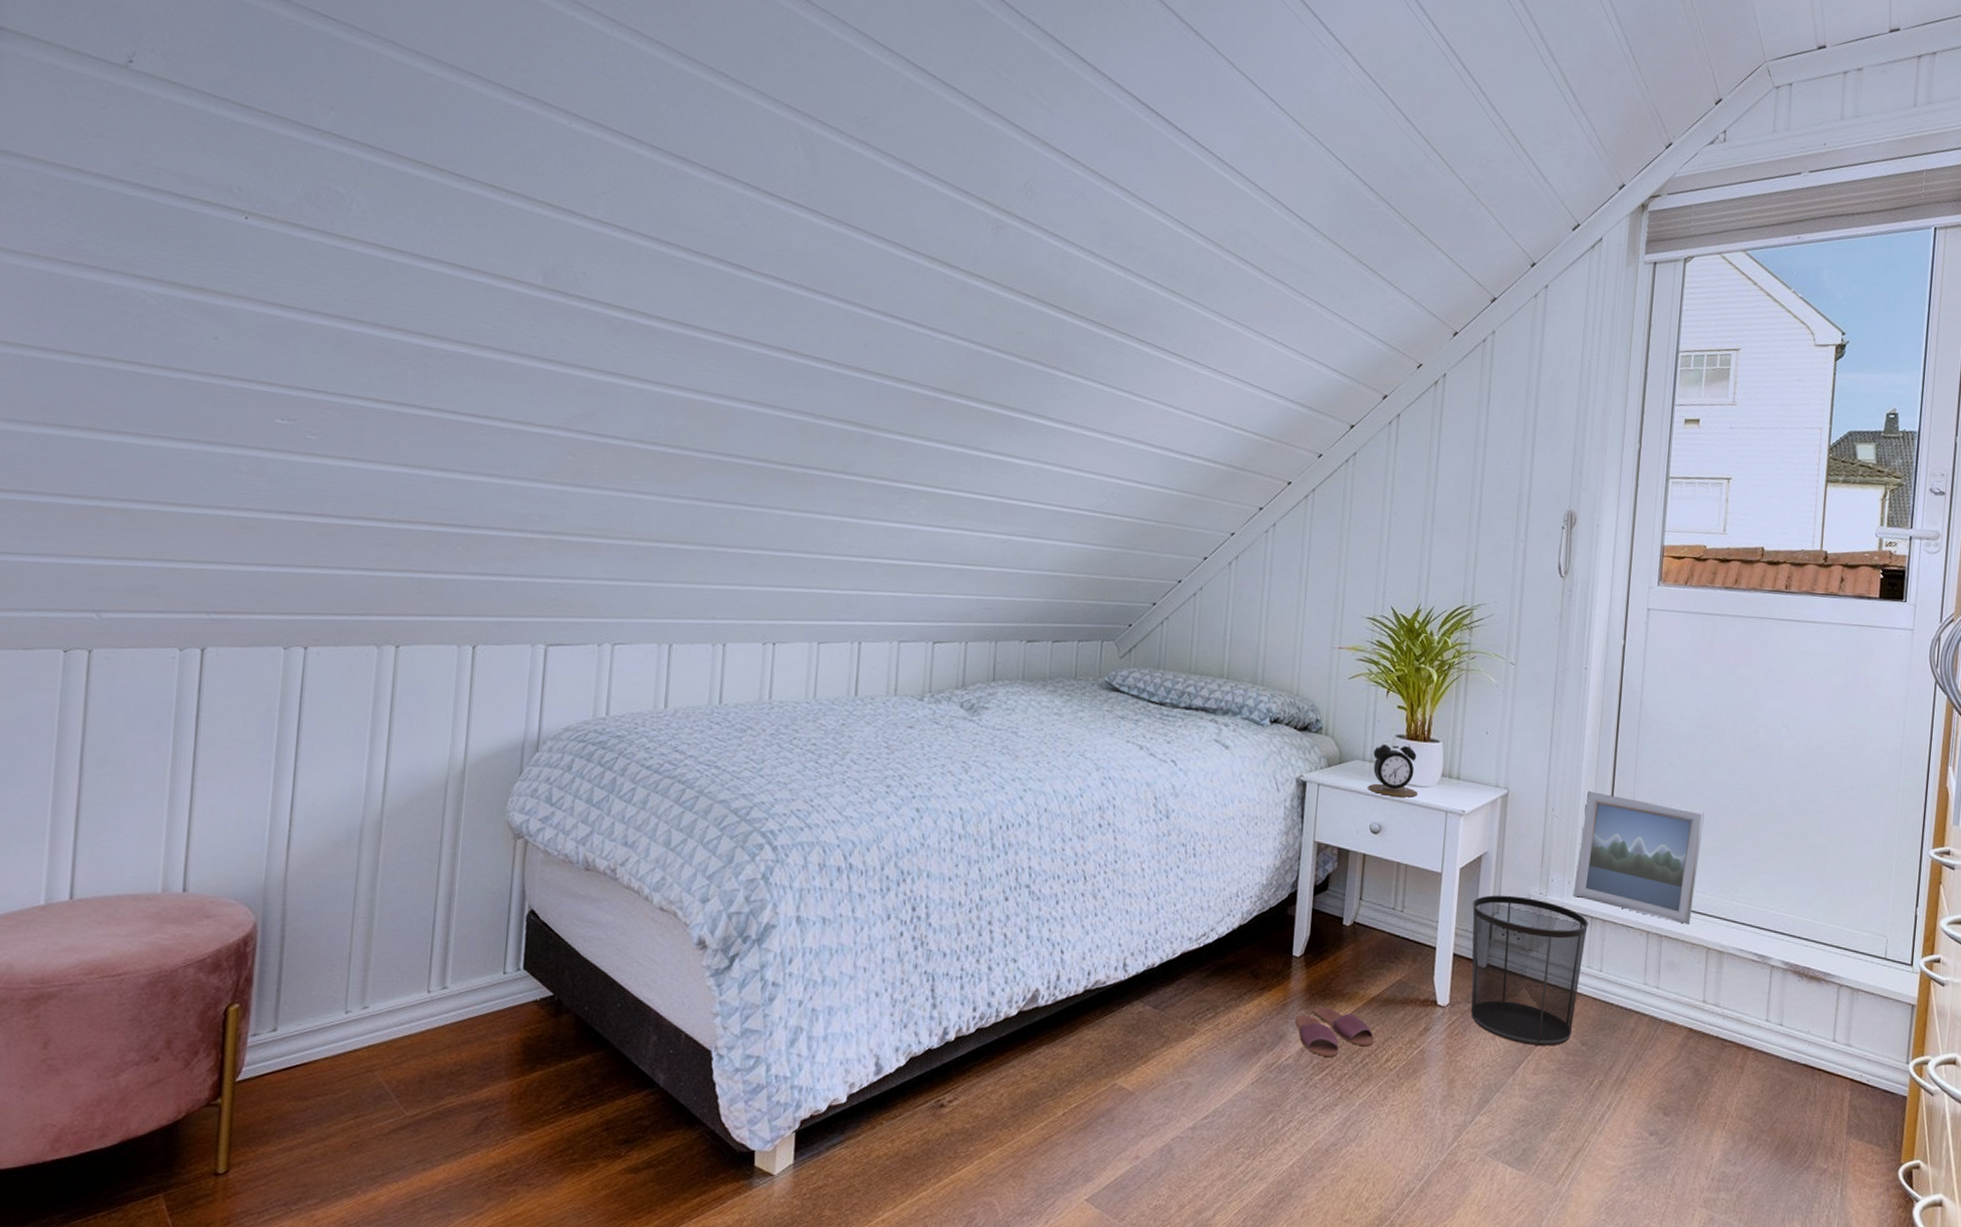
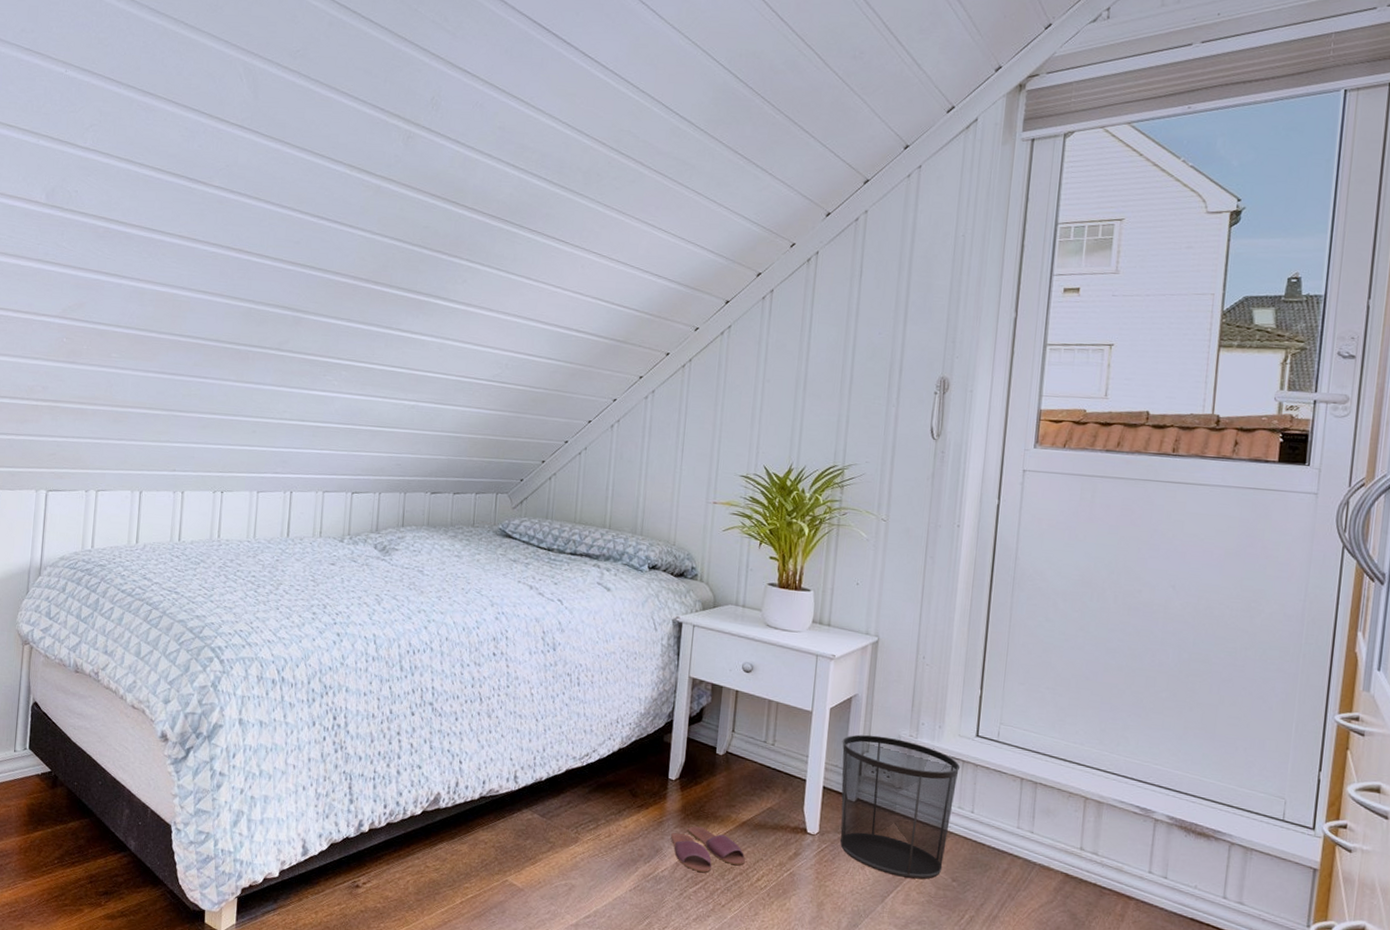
alarm clock: present [1368,740,1417,798] -> none [741,587,789,641]
picture frame: present [1573,791,1704,926] -> none [944,642,1083,775]

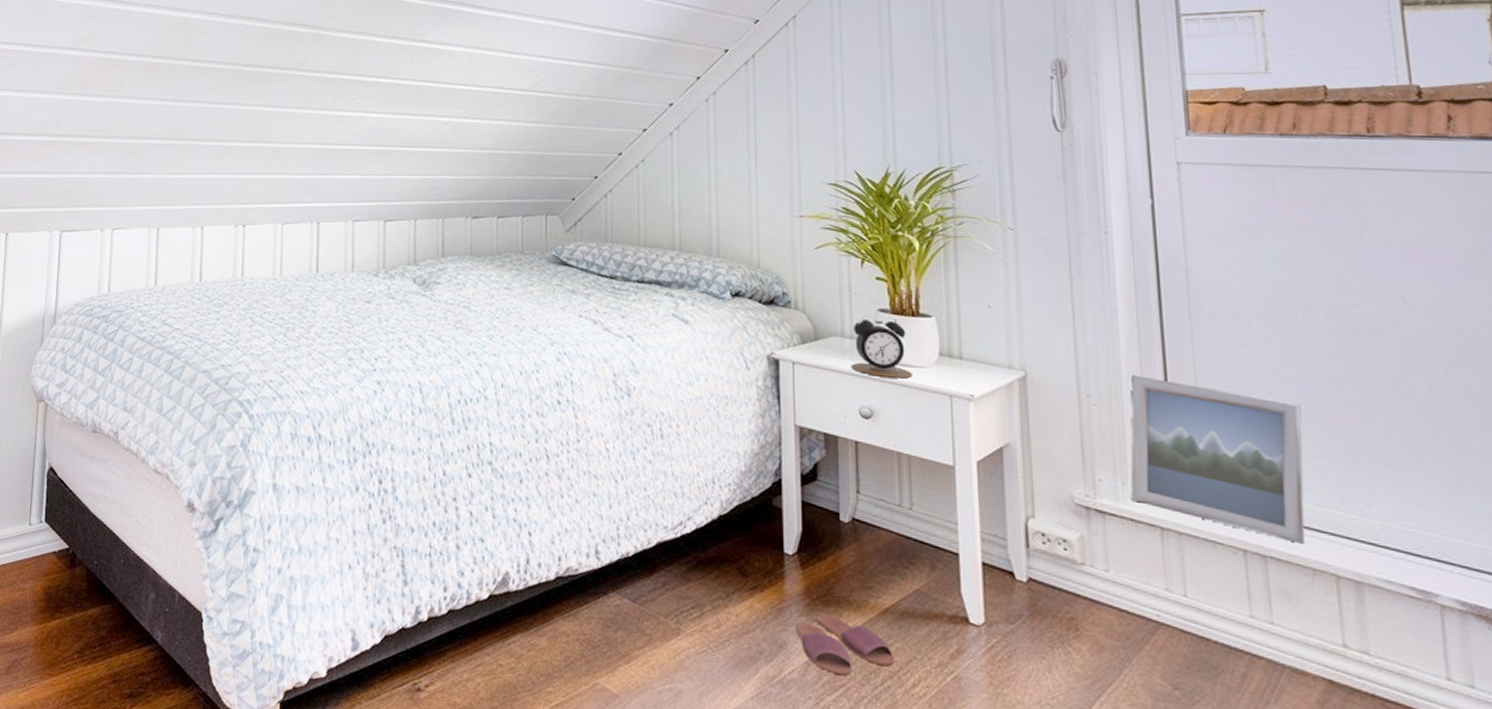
alarm clock: none [741,587,789,641] -> present [851,314,912,379]
waste bin: present [839,734,961,880] -> none [998,494,1160,687]
picture frame: none [944,642,1083,775] -> present [1130,375,1306,546]

